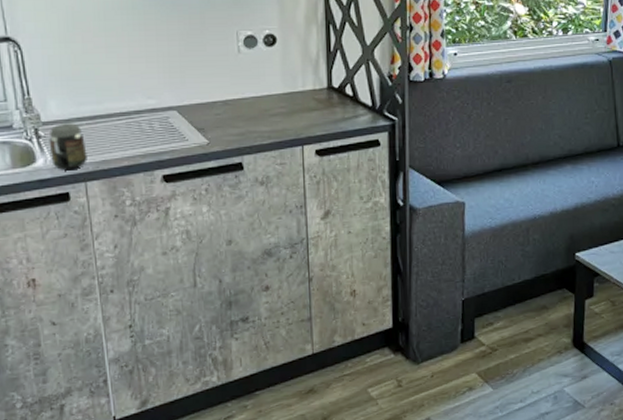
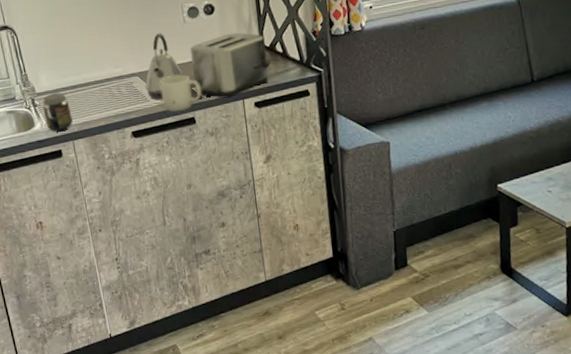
kettle: none [183,62,233,140] -> present [145,33,184,100]
mug: none [203,113,253,156] -> present [159,75,201,113]
toaster: none [242,69,338,144] -> present [189,32,271,99]

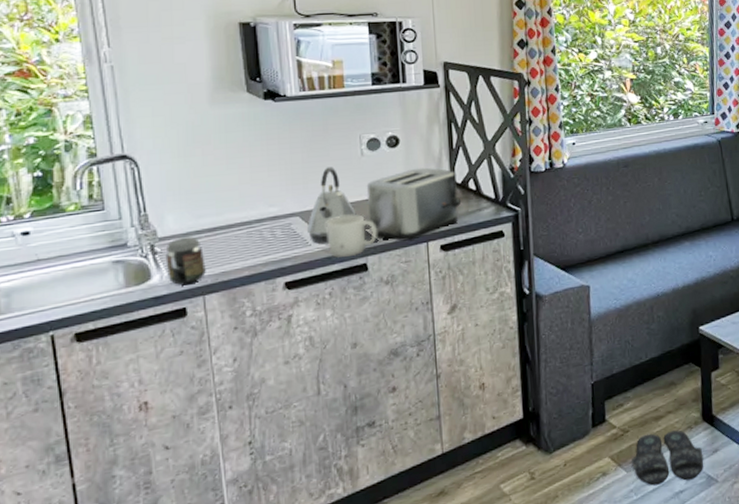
slippers: none [432,279,503,326] -> present [632,430,704,485]

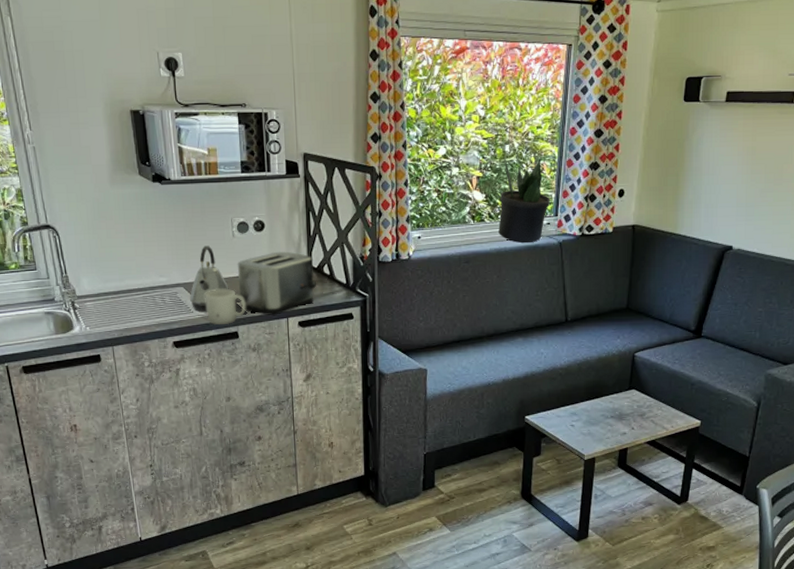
food container: present [165,236,206,285] -> none [82,297,113,336]
slippers: present [632,430,704,485] -> none [455,502,520,545]
planter: none [655,58,706,143] -> present [498,157,551,243]

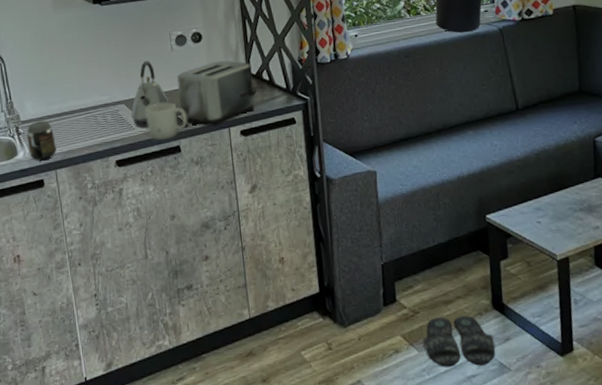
food container: none [82,297,113,336] -> present [26,120,56,160]
slippers: none [455,502,520,545] -> present [423,315,495,367]

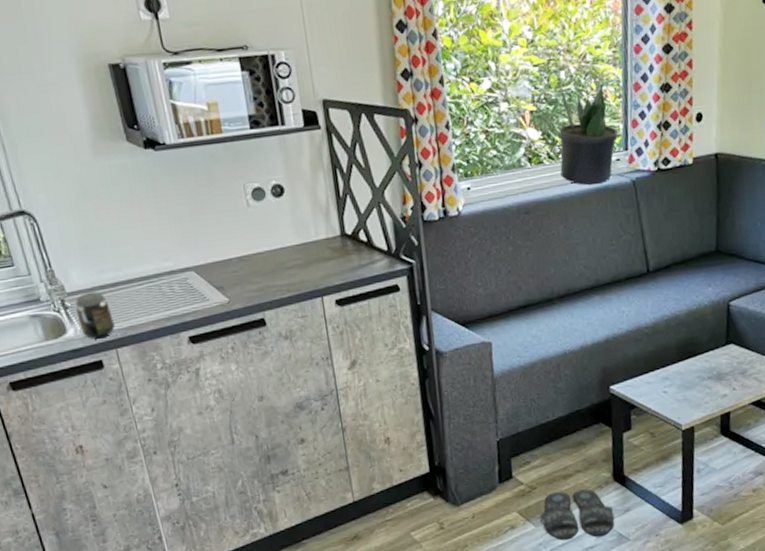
kettle: present [130,60,170,129] -> none [202,219,249,299]
mug: present [146,103,187,141] -> none [220,269,272,314]
toaster: present [176,60,257,127] -> none [255,218,353,296]

